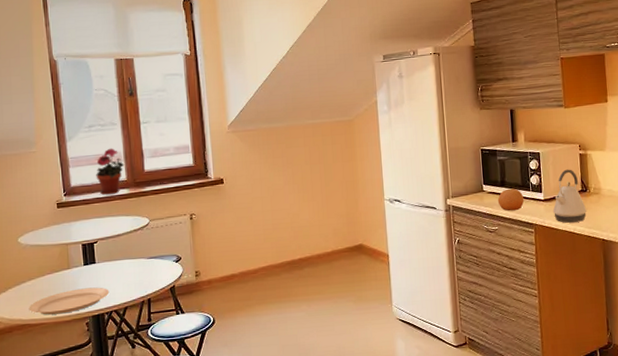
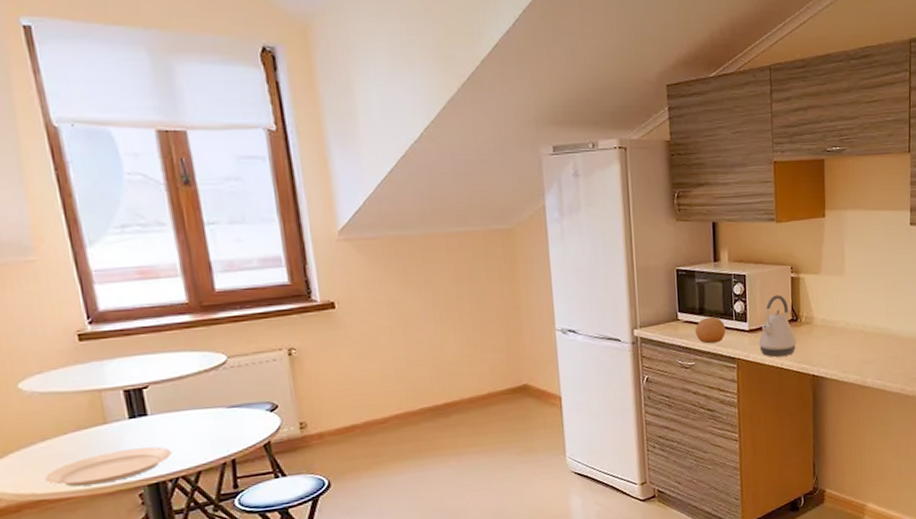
potted plant: present [96,148,125,196] -> none [138,257,183,324]

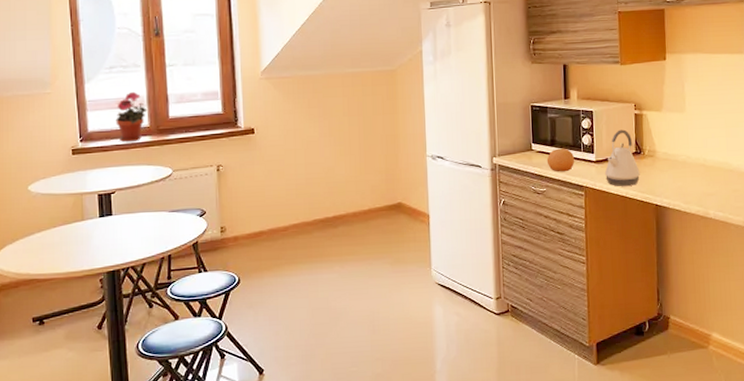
plate: present [45,446,172,487] -> none [37,241,127,270]
potted plant: none [138,257,183,324] -> present [116,91,148,143]

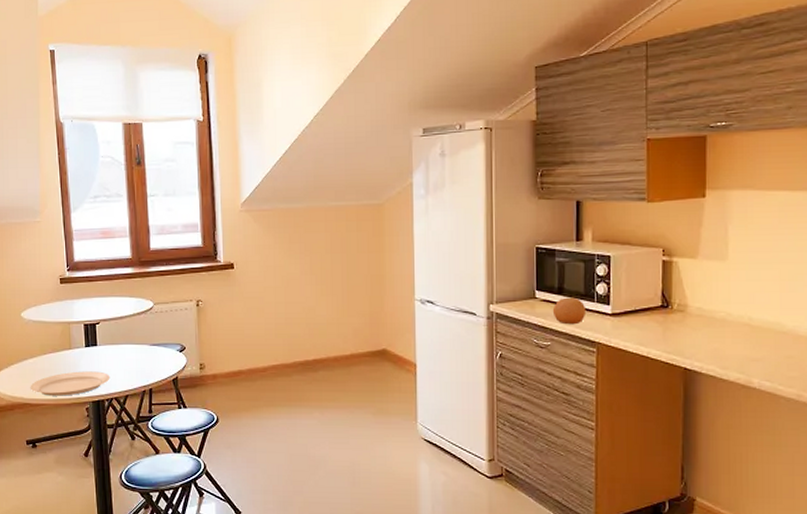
plate: none [37,241,127,270] -> present [30,371,110,396]
potted plant: present [116,91,148,143] -> none [100,222,130,274]
kettle: present [604,129,641,186] -> none [621,278,667,344]

